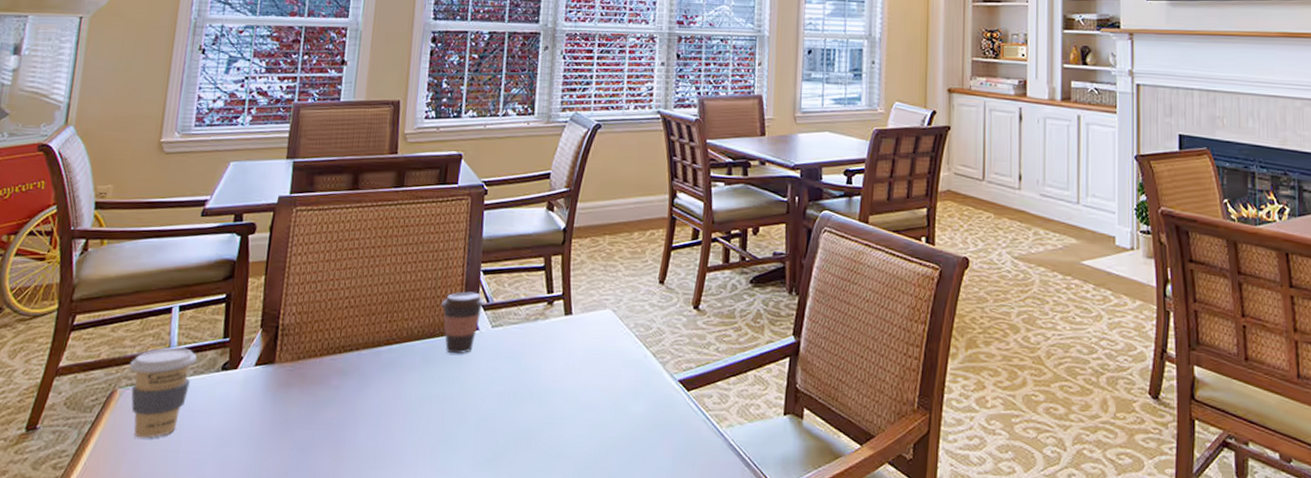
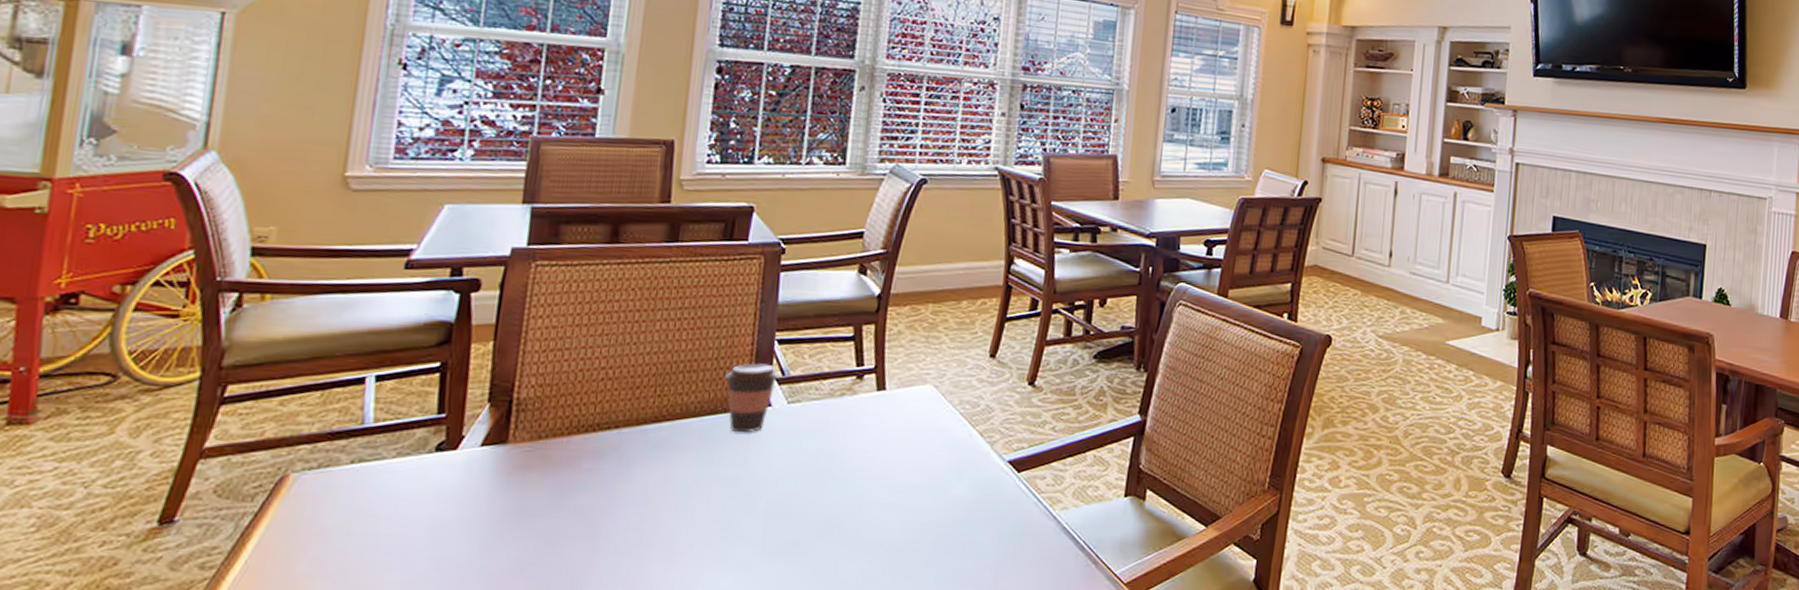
coffee cup: present [129,347,197,439] -> none [306,425,401,531]

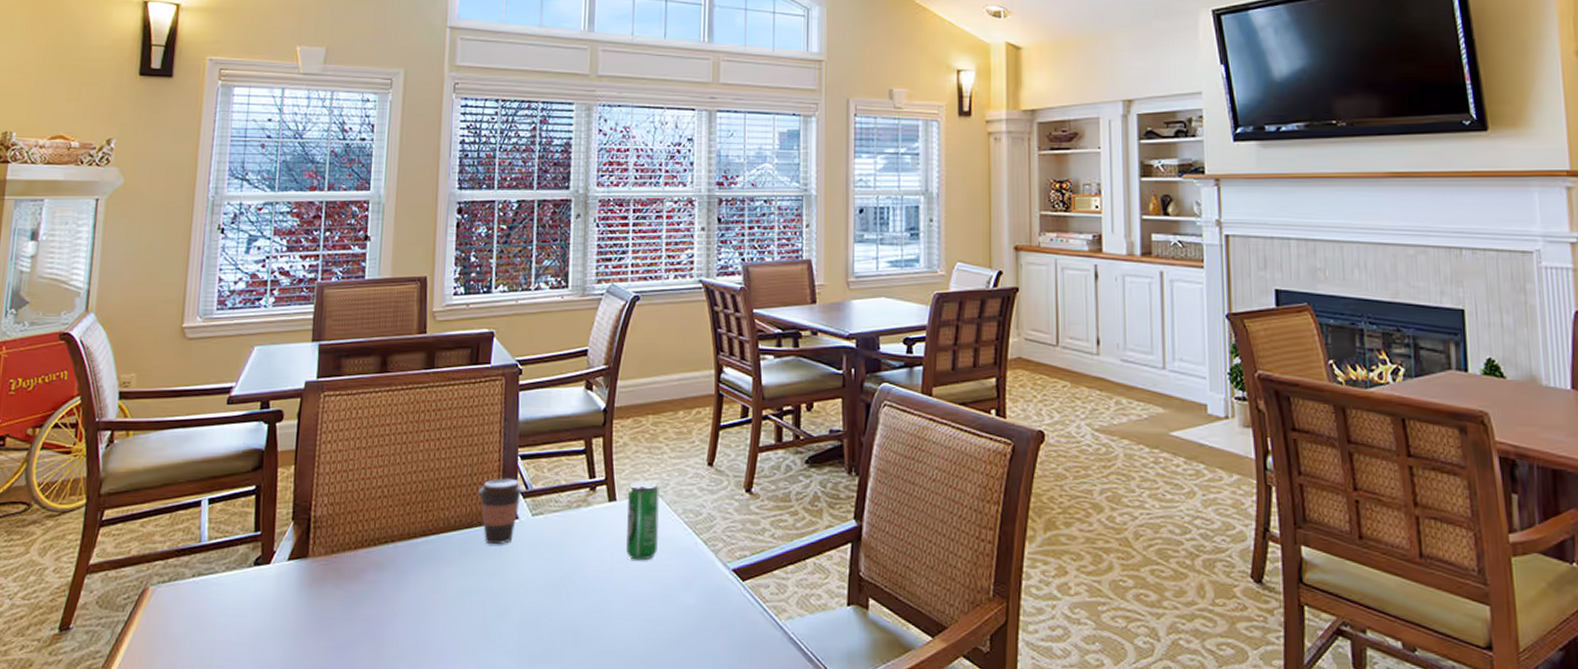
beverage can: none [893,369,935,451] -> present [626,480,659,561]

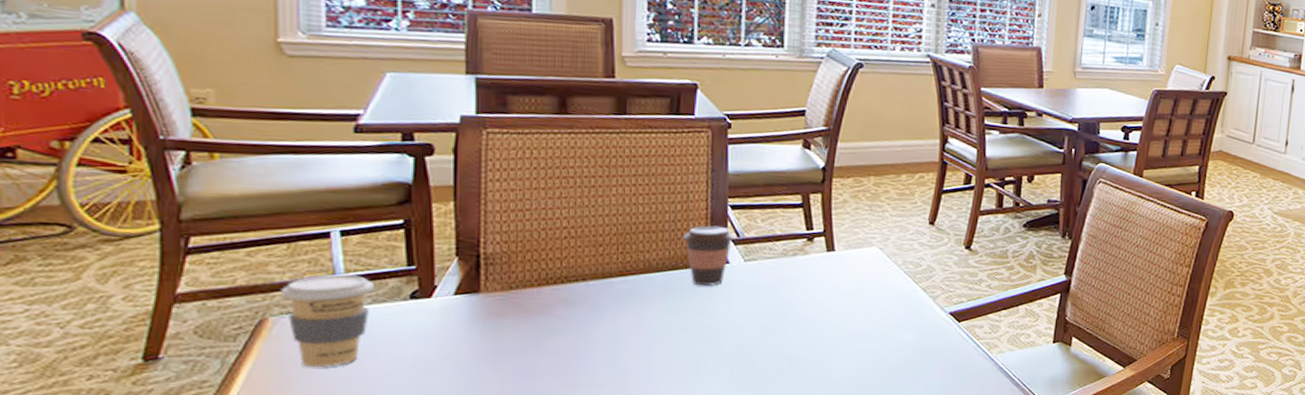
coffee cup: none [160,542,228,638] -> present [281,275,374,368]
beverage can: present [626,480,659,561] -> none [845,234,880,304]

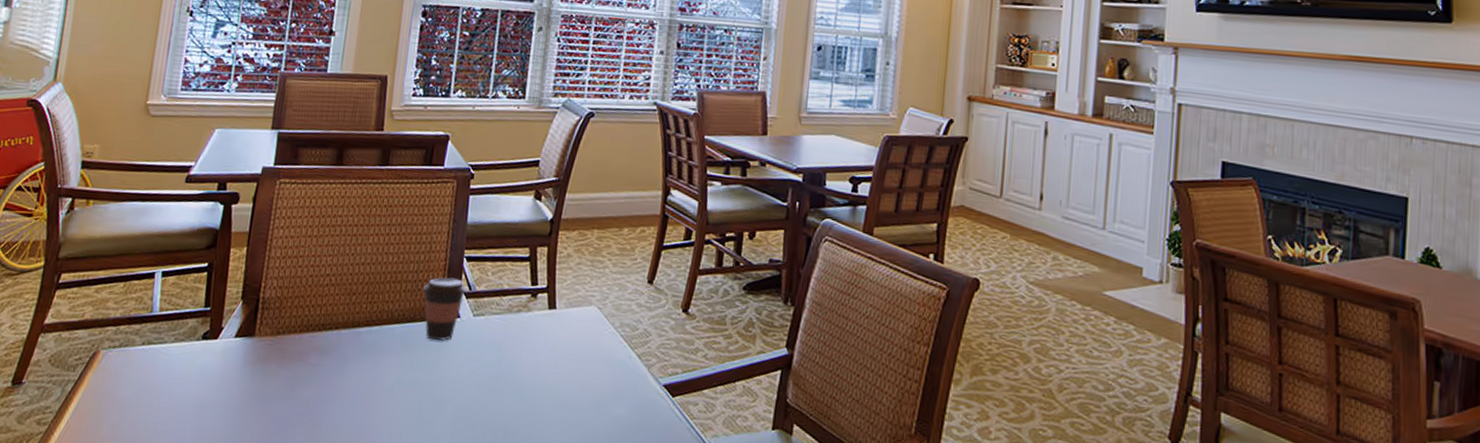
coffee cup: present [281,275,374,368] -> none [112,313,178,402]

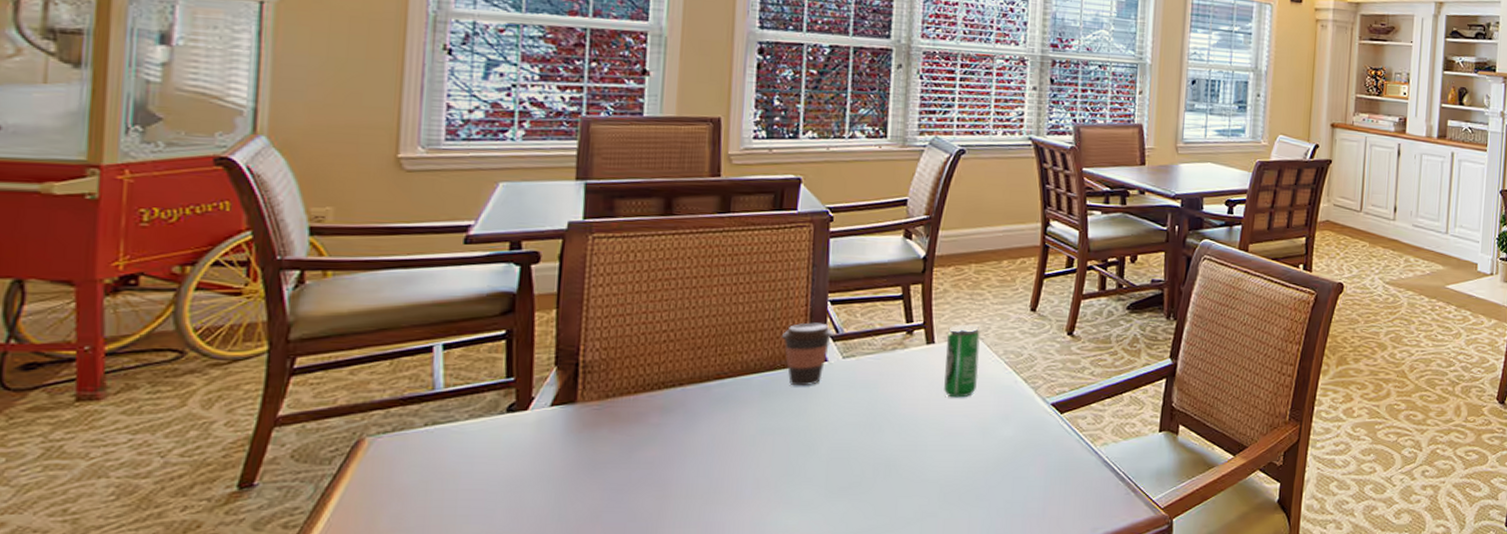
beverage can: none [562,291,599,369] -> present [944,324,980,398]

